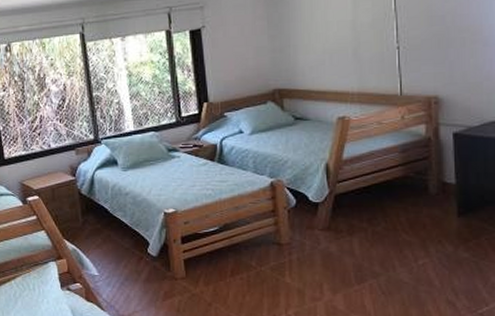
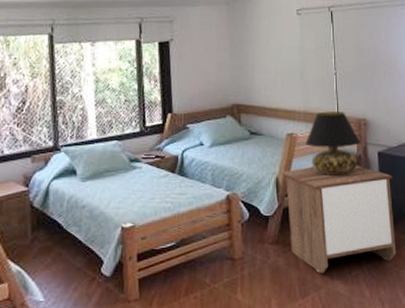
nightstand: none [333,148,476,262] -> present [282,165,397,274]
table lamp: none [360,89,431,159] -> present [305,110,361,174]

